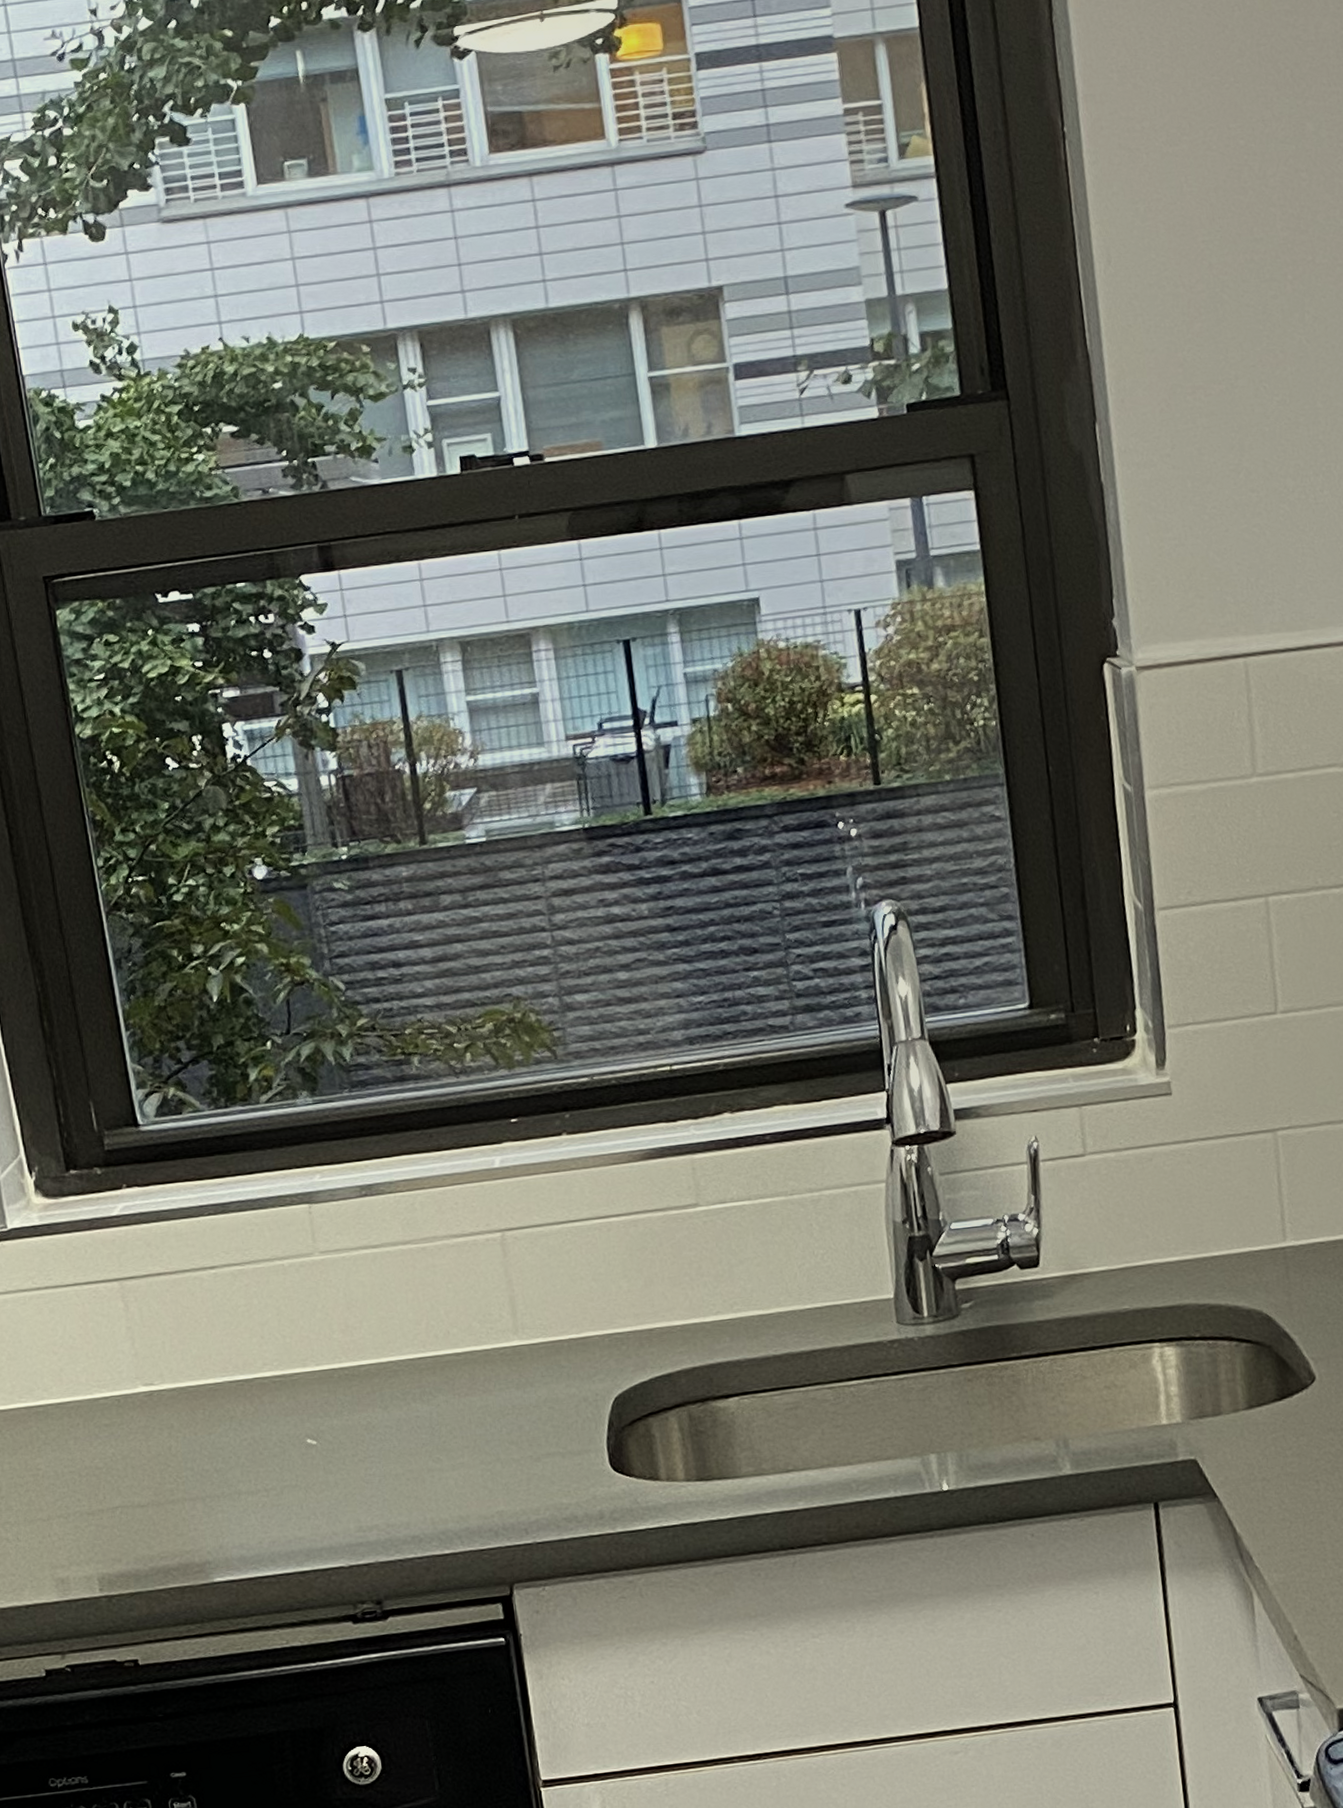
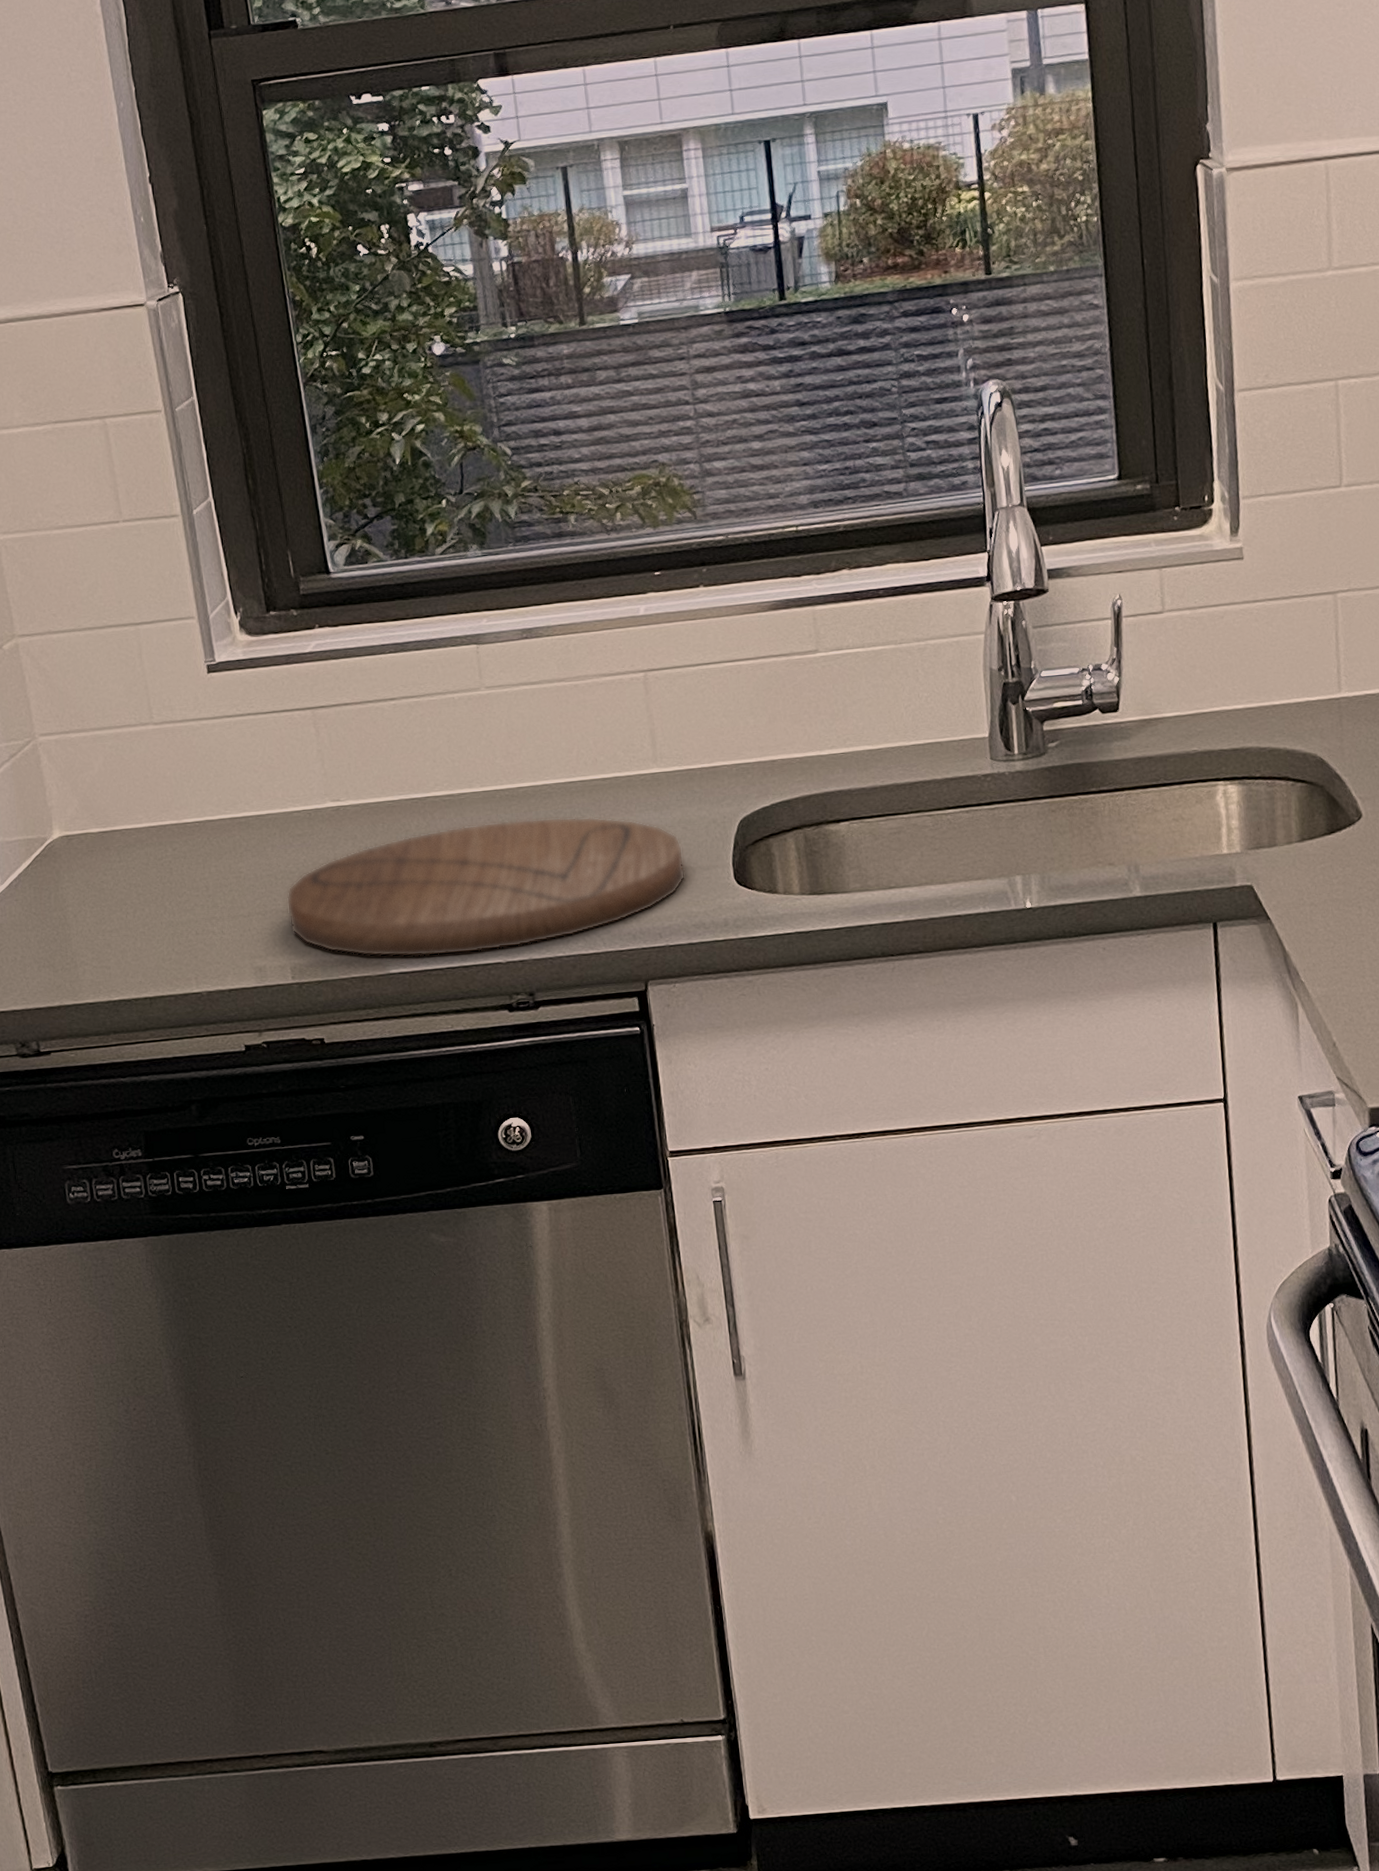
cutting board: none [92,1397,555,1564] -> present [286,816,686,957]

